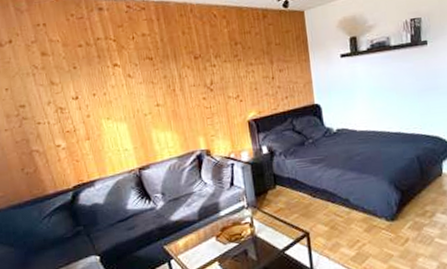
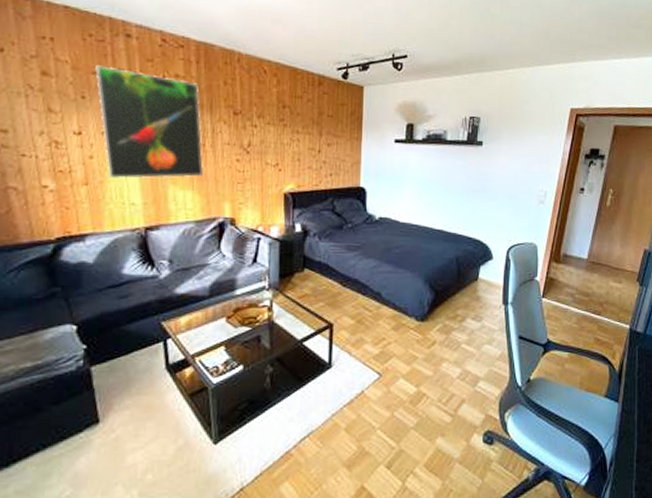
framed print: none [80,37,177,131] -> present [95,65,203,179]

